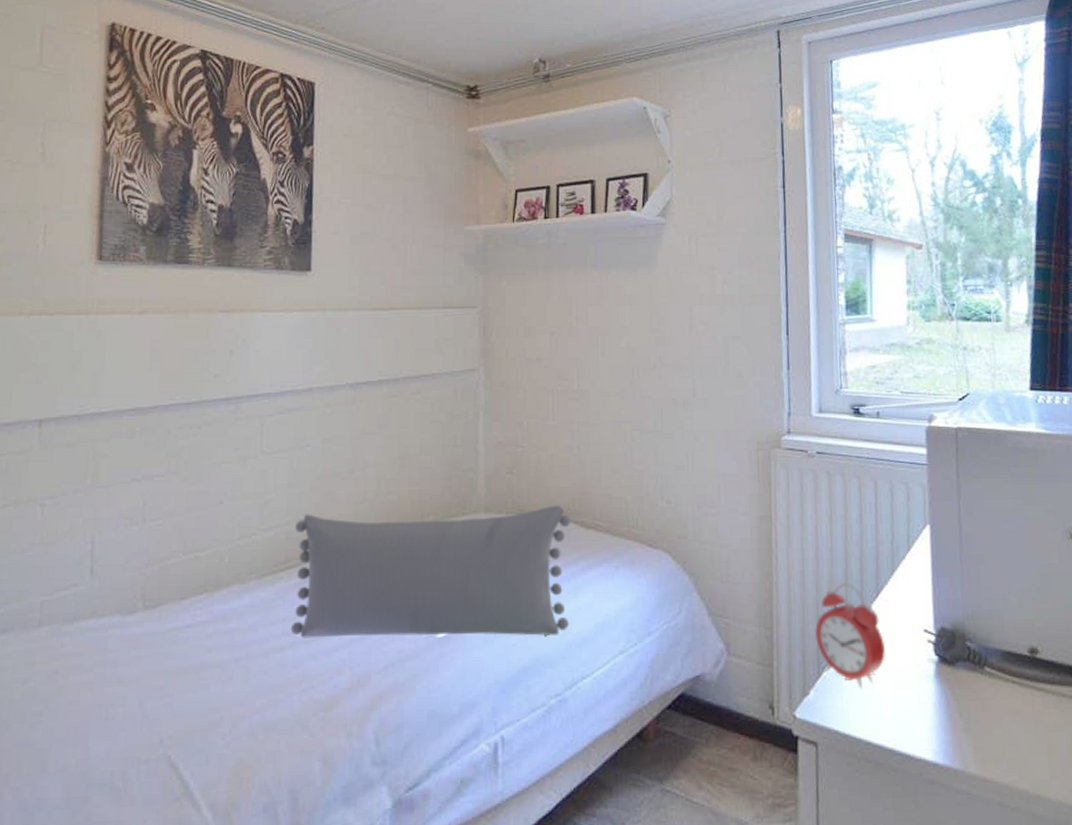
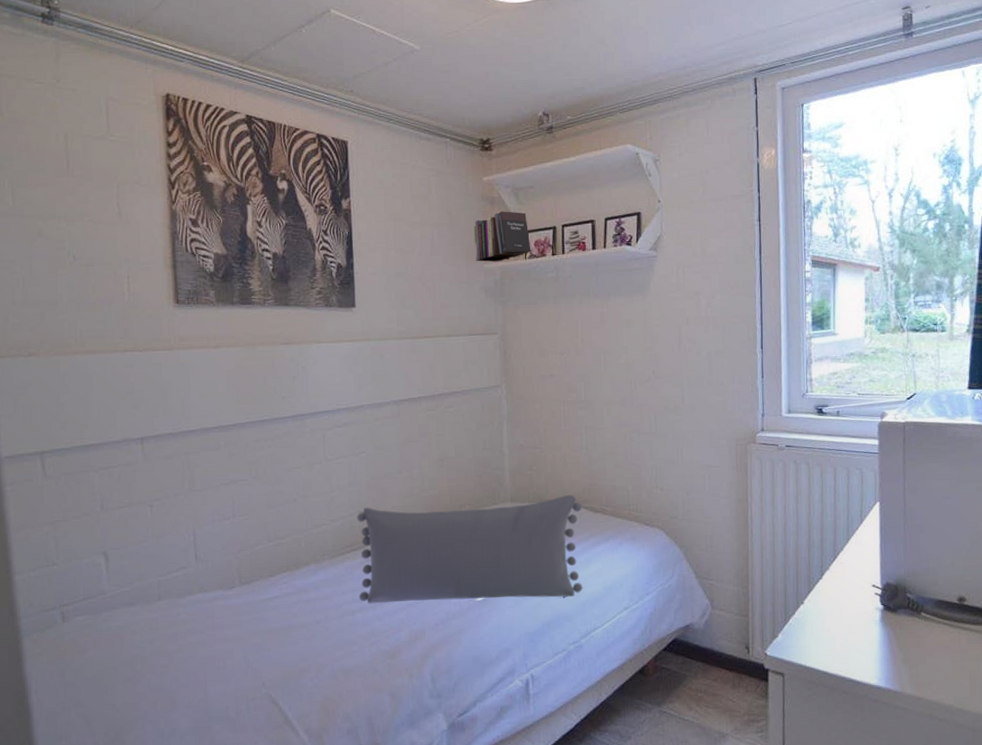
books: none [454,166,521,225] -> present [473,211,532,263]
alarm clock: present [814,583,886,689] -> none [782,550,841,632]

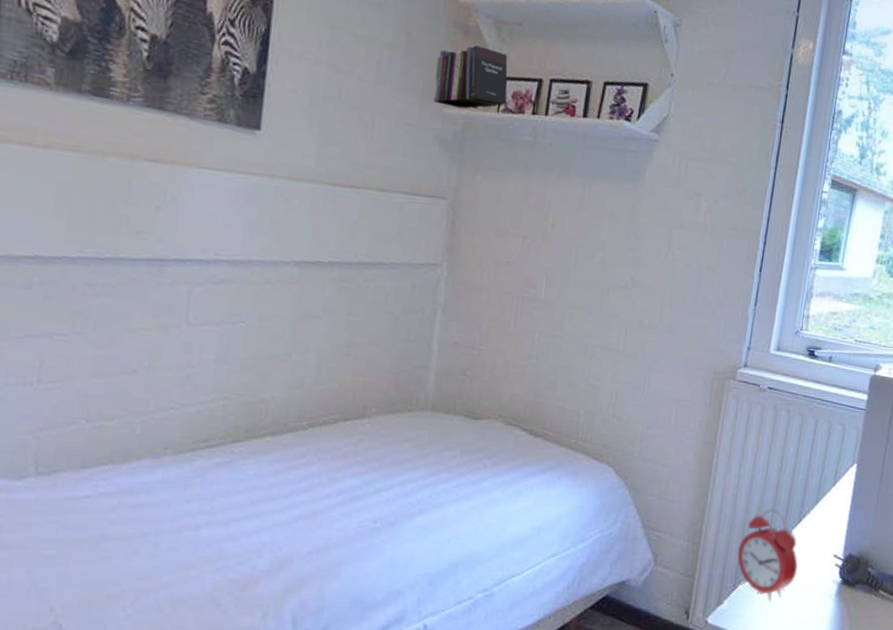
pillow: present [357,494,583,604] -> none [207,393,521,536]
alarm clock: none [782,550,841,632] -> present [736,508,799,602]

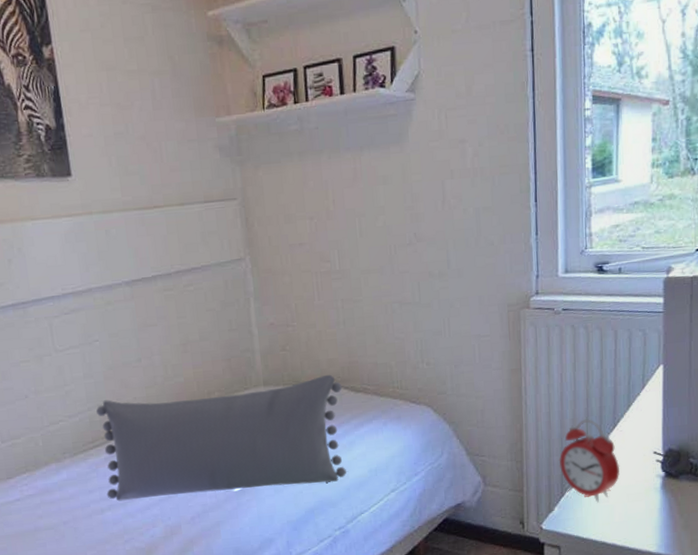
pillow: none [207,393,521,536] -> present [96,374,346,502]
books: present [433,45,508,110] -> none [200,52,270,116]

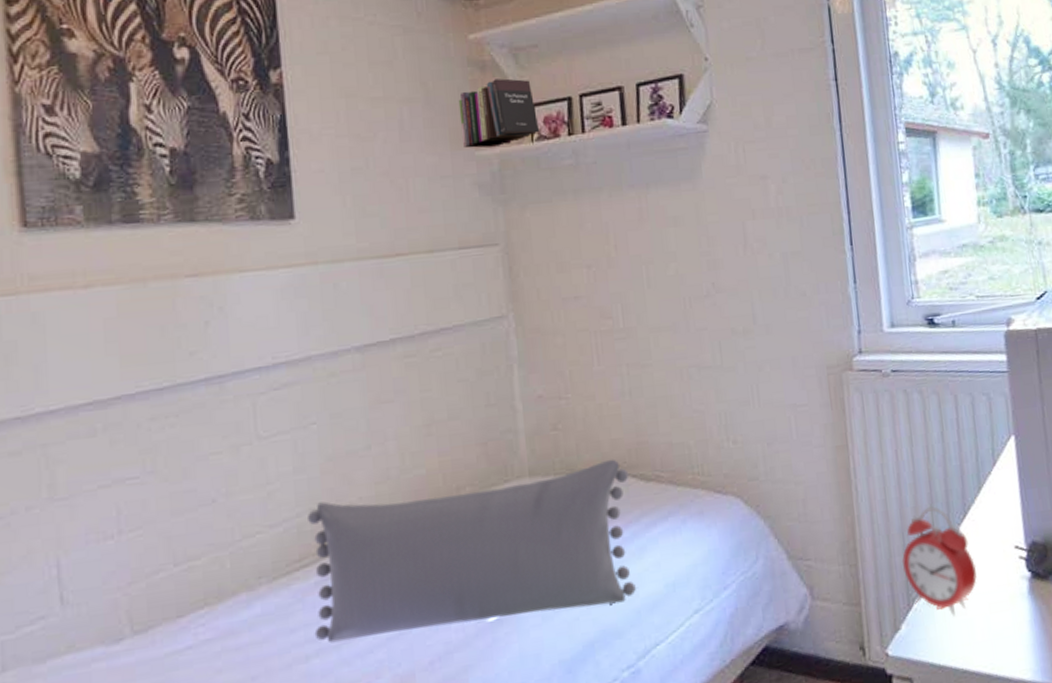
books: none [200,52,270,116] -> present [458,78,540,148]

